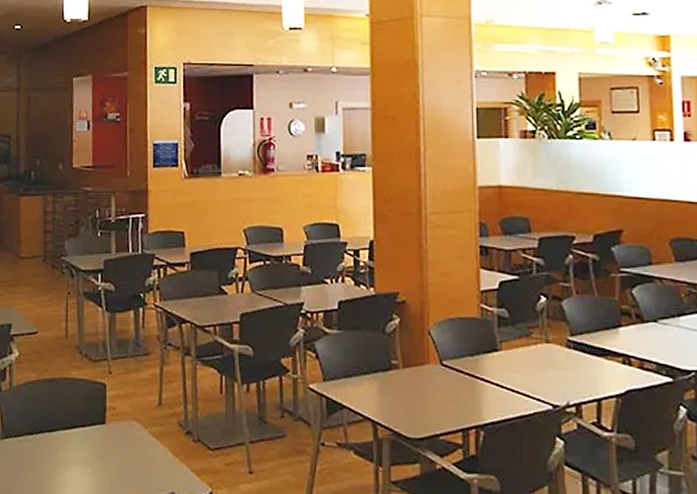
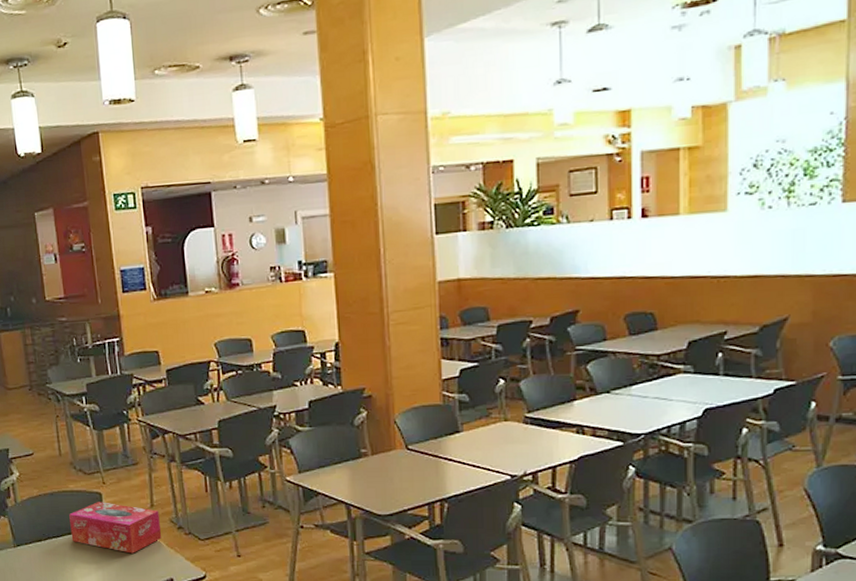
tissue box: none [66,394,168,459] -> present [69,502,162,554]

